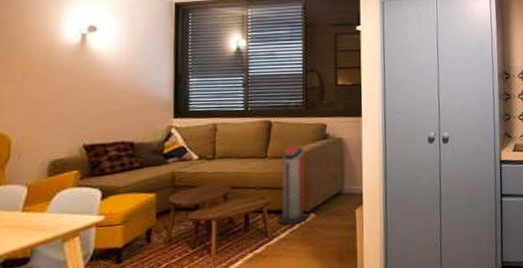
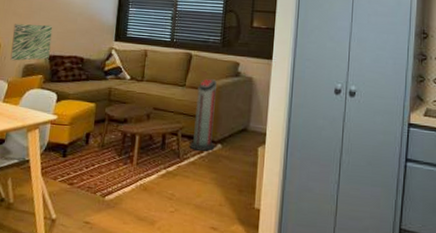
wall art: none [27,108,88,159] -> present [10,24,53,61]

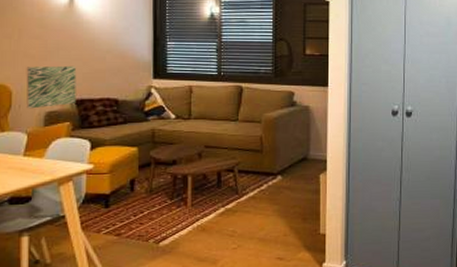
air purifier: present [189,79,217,151] -> none [247,111,275,185]

